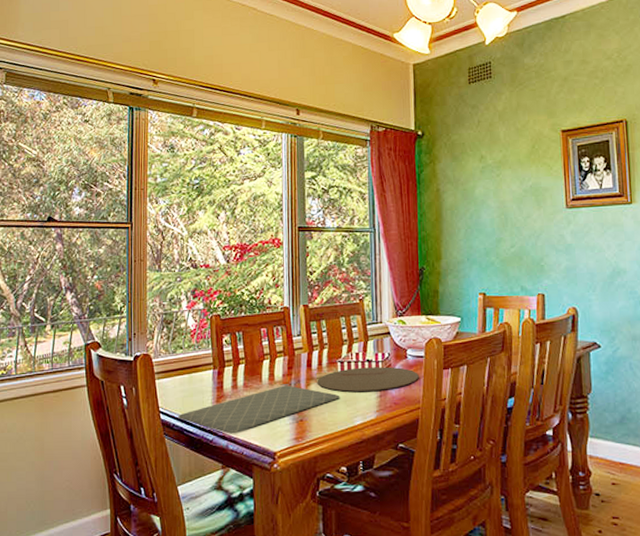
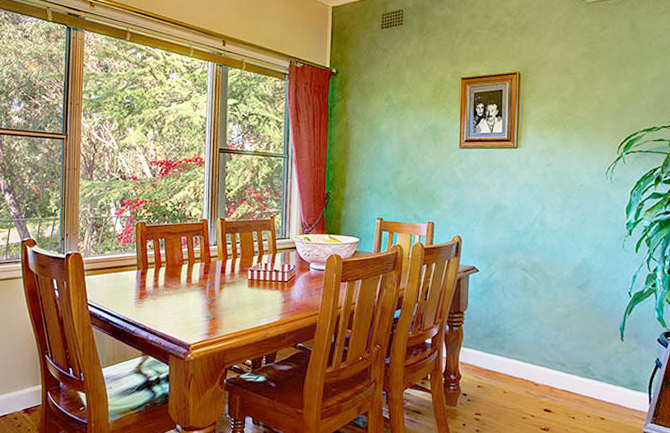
placemat: present [177,385,340,434] -> none [103,287,249,327]
placemat: present [317,366,419,392] -> none [229,276,319,297]

